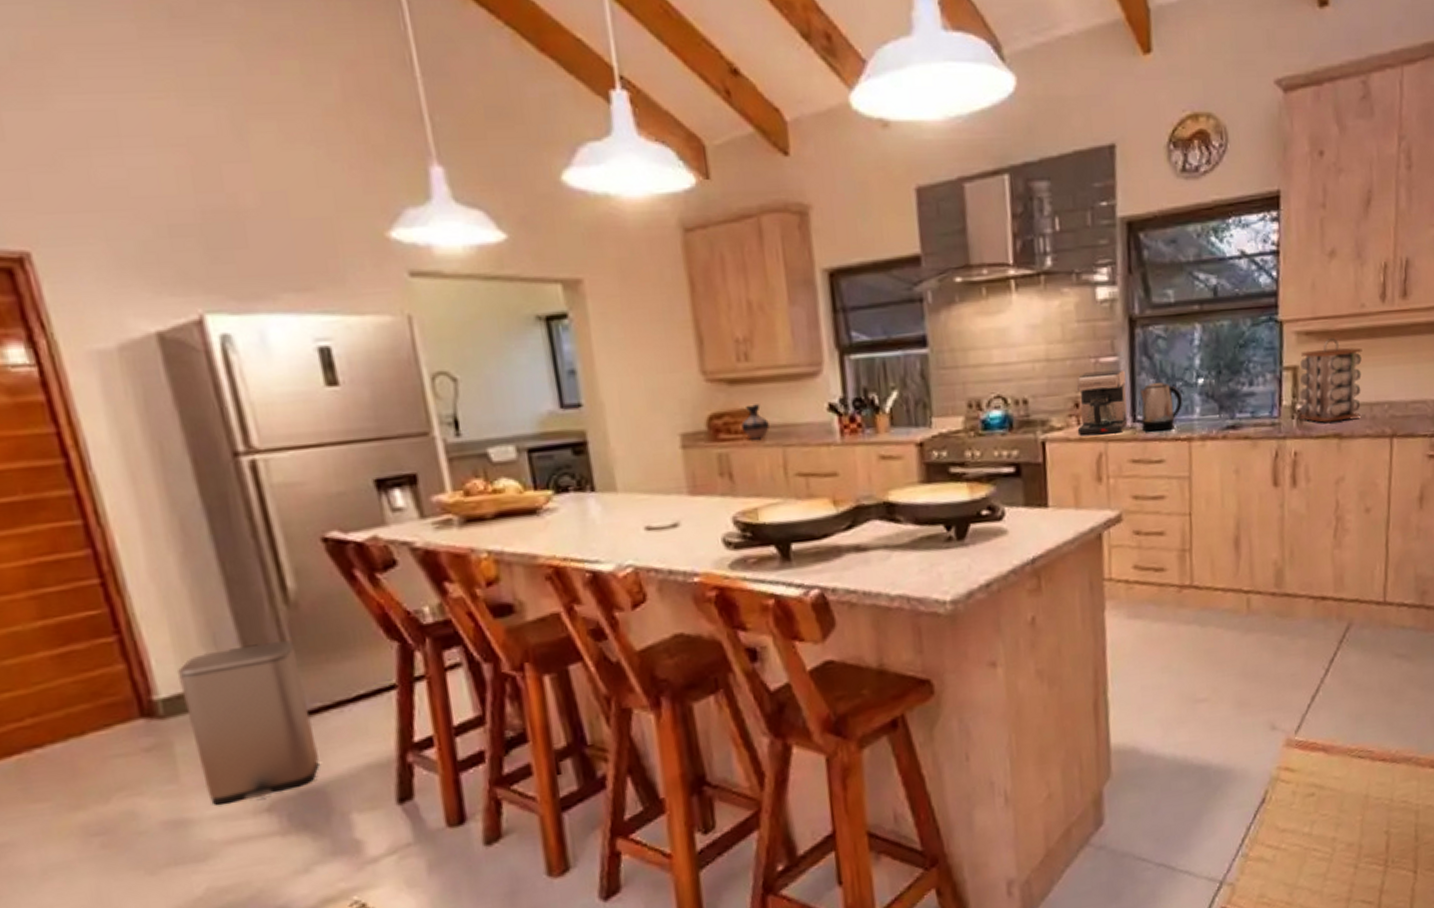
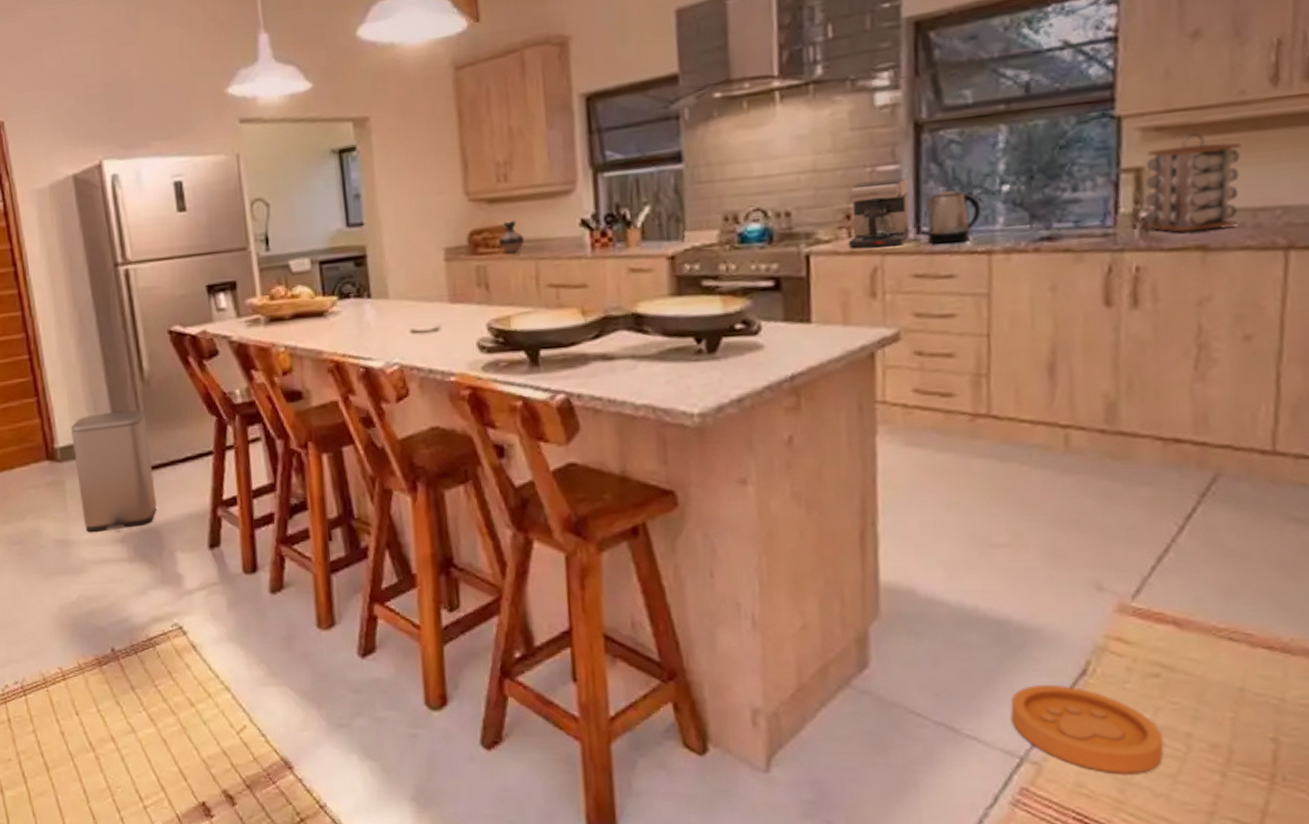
pet bowl: none [1212,814,1318,882] -> present [1010,685,1164,776]

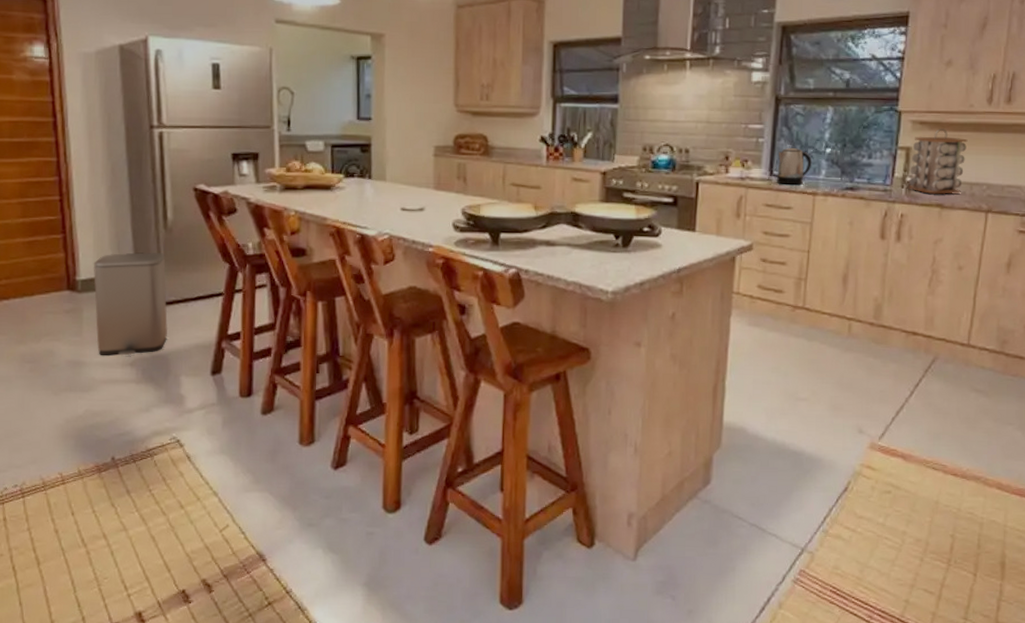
ceramic jug: present [498,220,524,254] -> none [477,131,497,156]
coffee maker: present [848,178,910,248] -> none [725,134,768,183]
pet bowl: present [1010,685,1164,776] -> none [798,498,889,561]

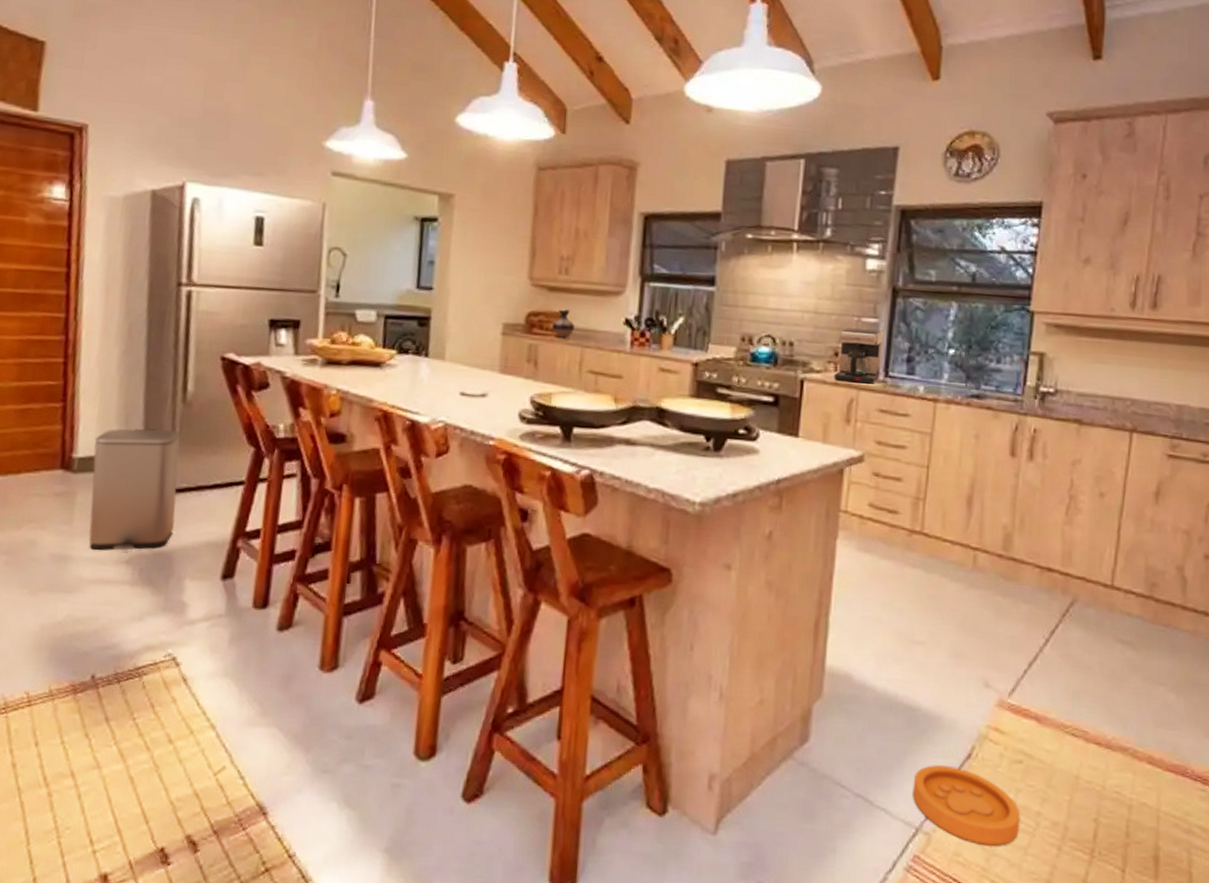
ceramic jug: none [477,131,497,156] -> present [552,309,575,338]
coffee maker: none [725,134,768,183] -> present [833,328,883,384]
kettle: present [777,148,812,185] -> none [893,346,933,389]
pet bowl: none [798,498,889,561] -> present [912,765,1021,847]
spice rack: present [909,128,968,194] -> none [1043,333,1109,409]

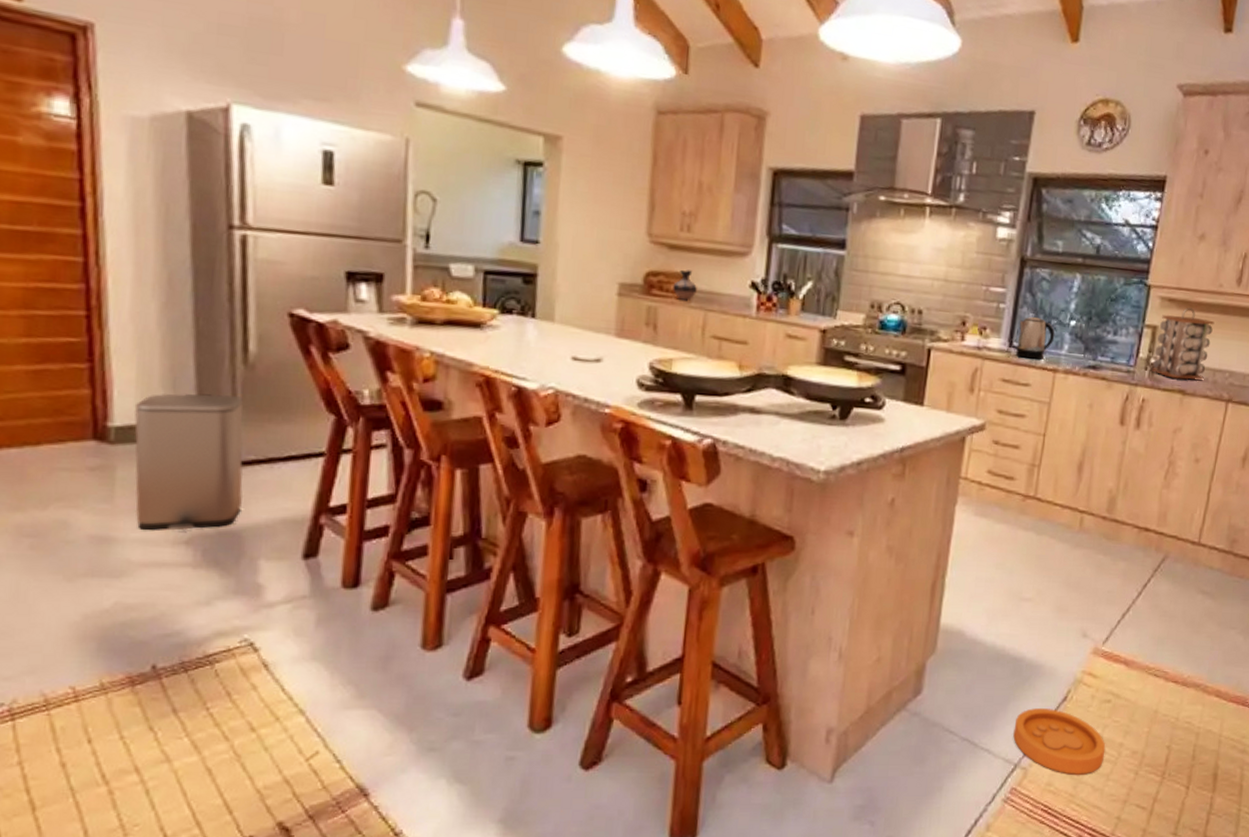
coffee maker: present [833,328,883,384] -> none [960,297,1010,354]
kettle: none [893,346,933,389] -> present [1016,317,1055,360]
spice rack: none [1043,333,1109,409] -> present [1153,307,1215,380]

